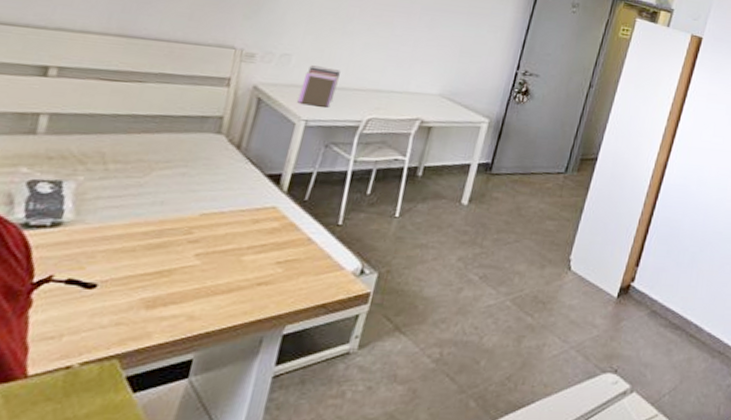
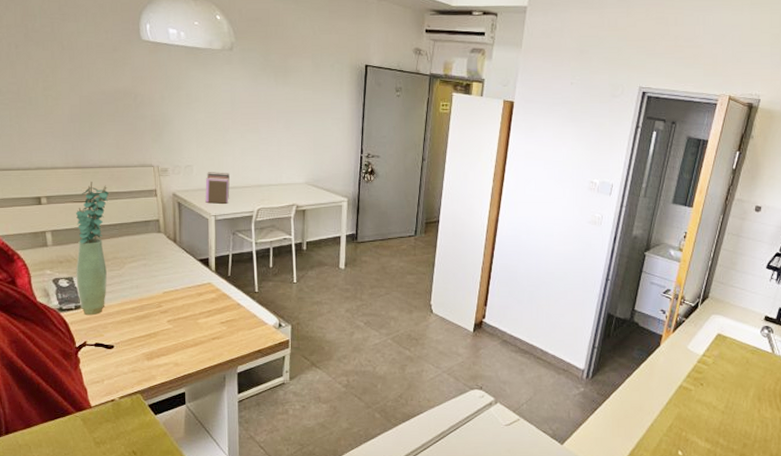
vase: none [60,56,159,239] -> present [76,182,109,316]

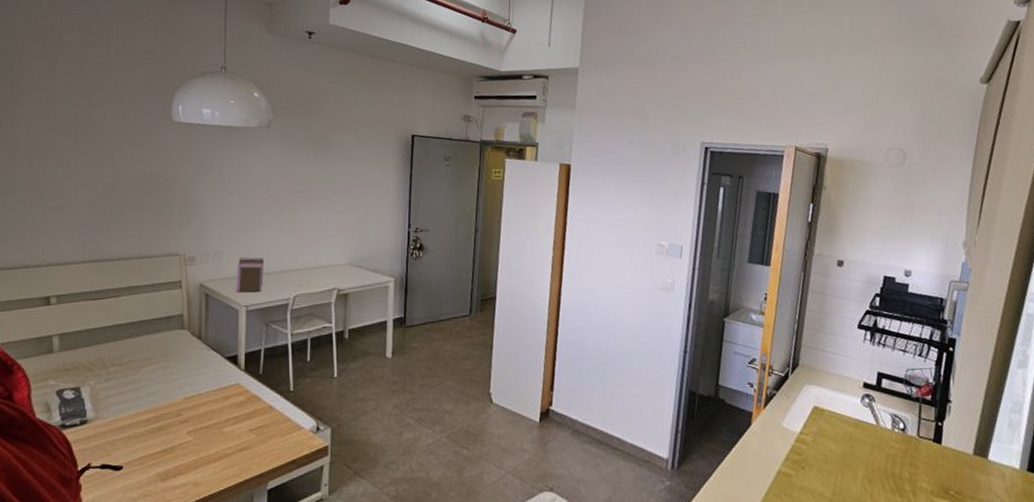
vase: present [76,182,109,316] -> none [83,276,127,432]

